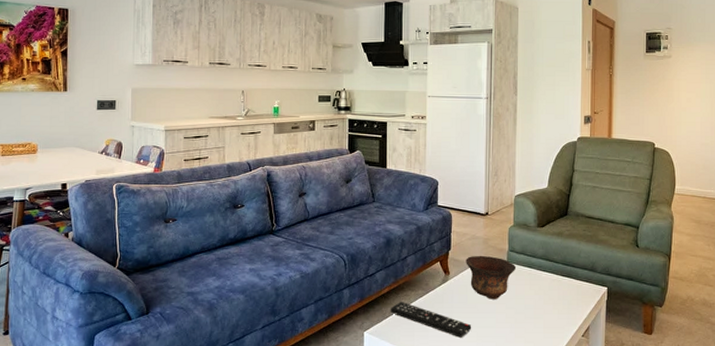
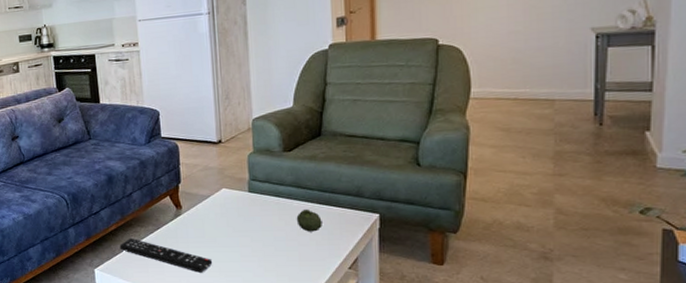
bowl: present [466,255,517,300] -> none [199,186,261,233]
fruit: none [544,280,564,301] -> present [296,209,322,232]

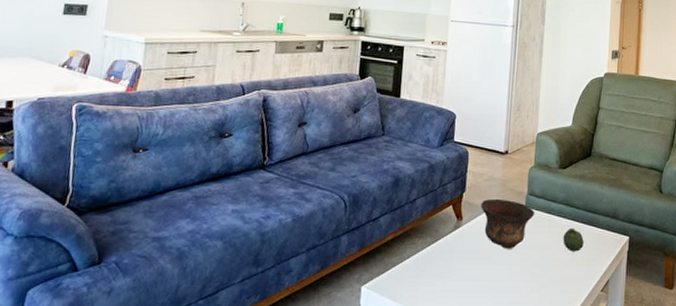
remote control: present [119,237,213,273] -> none [393,250,484,293]
bowl: none [199,186,261,233] -> present [481,198,535,249]

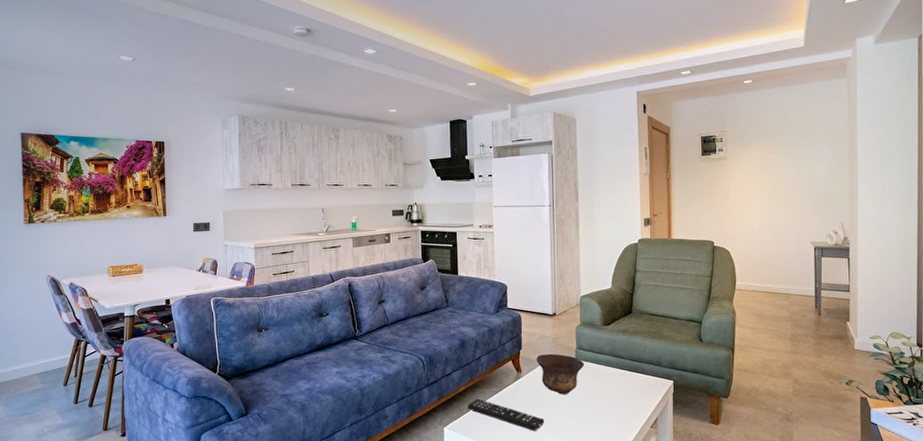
remote control: none [393,250,484,293] -> present [467,398,545,431]
fruit: present [563,227,584,252] -> none [612,375,631,395]

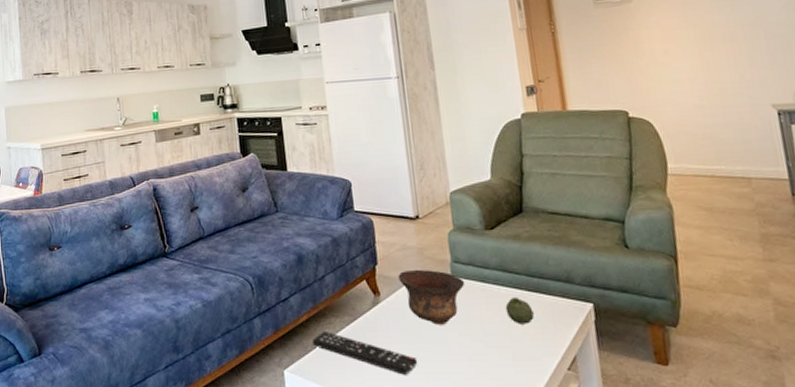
fruit: none [612,375,631,395] -> present [505,296,534,325]

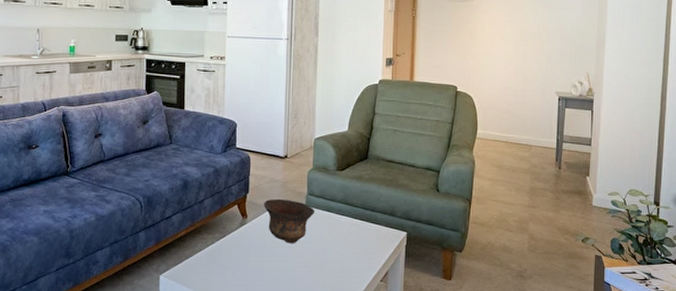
remote control: present [312,330,418,375] -> none [186,244,269,282]
fruit: present [505,296,534,325] -> none [342,224,363,246]

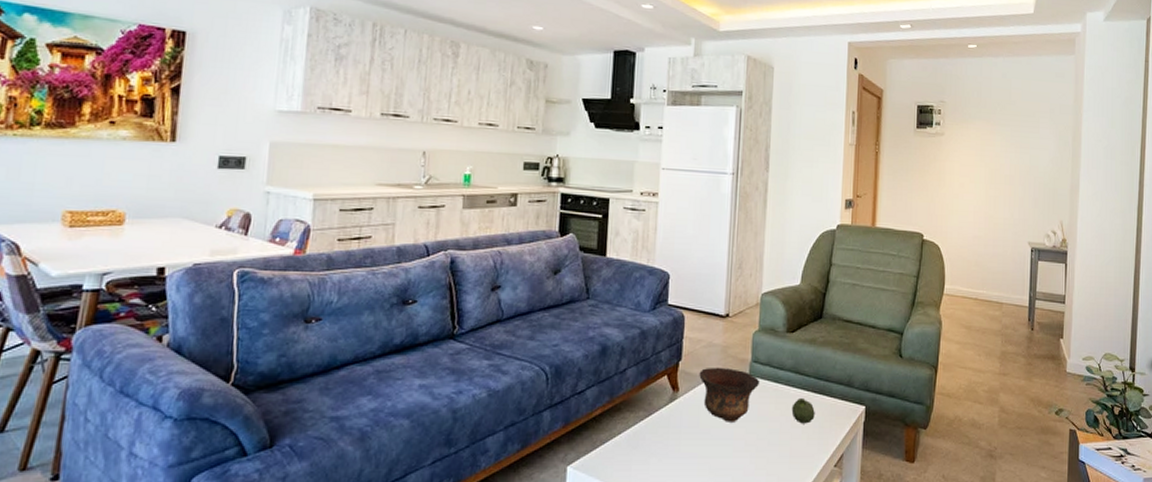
fruit: none [342,224,363,246] -> present [791,397,815,424]

